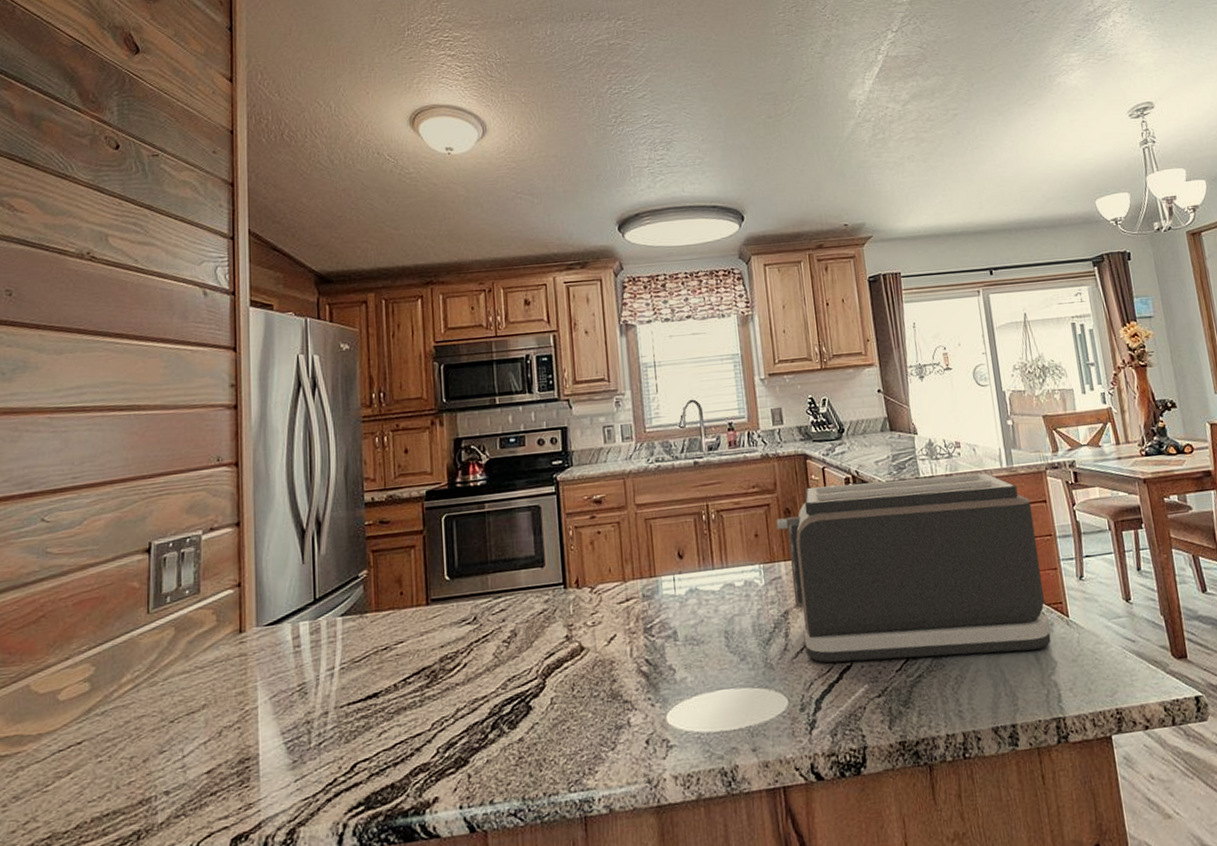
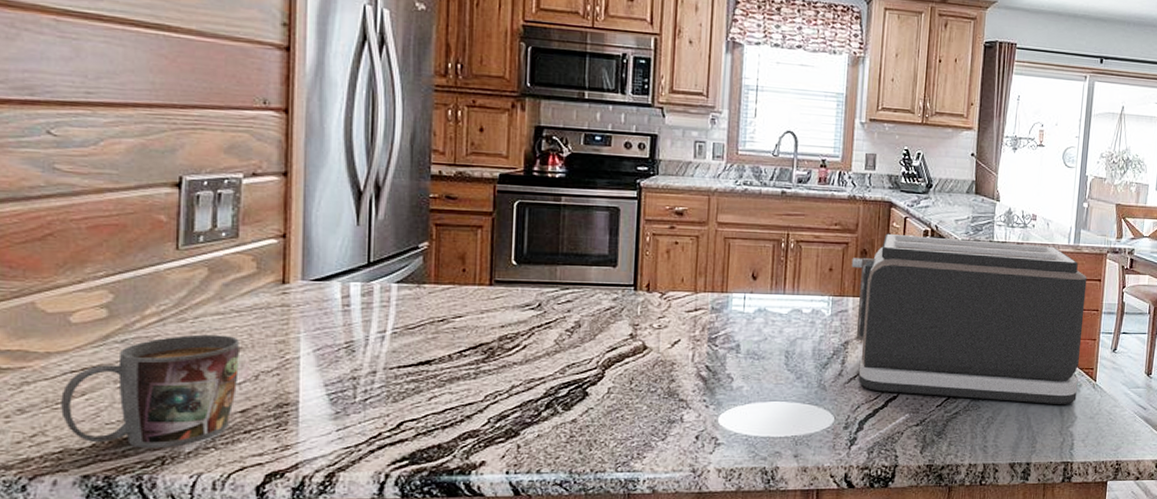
mug: none [50,693,204,824] -> present [61,334,239,449]

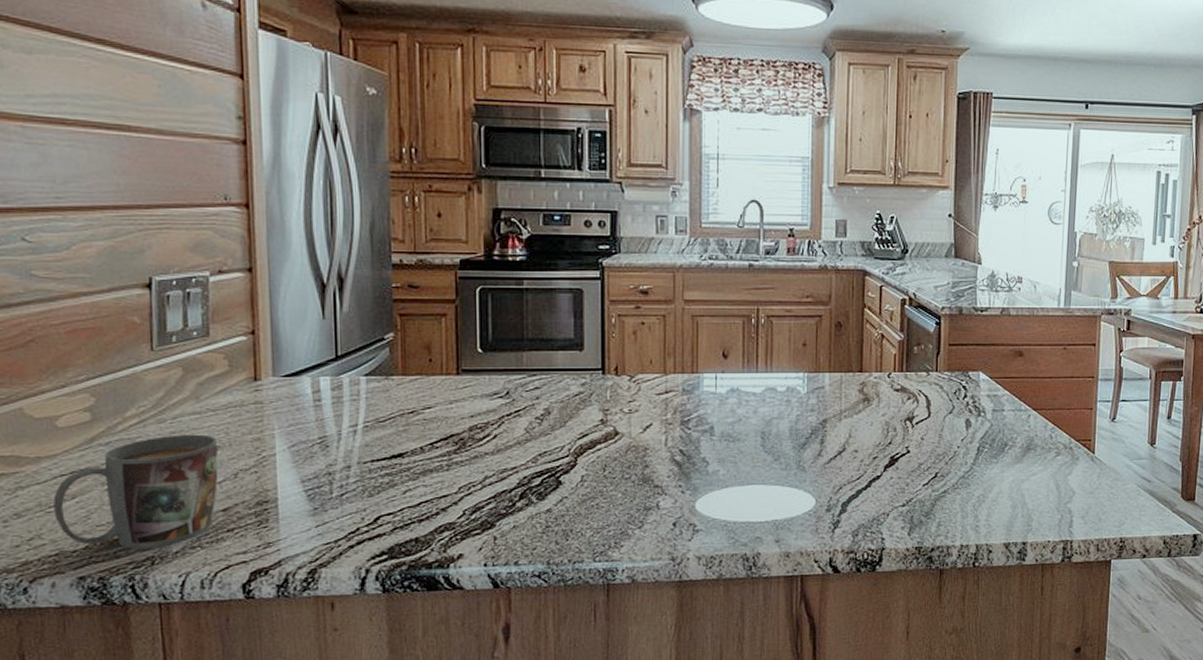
toaster: present [851,233,1087,404] -> none [826,303,1081,479]

